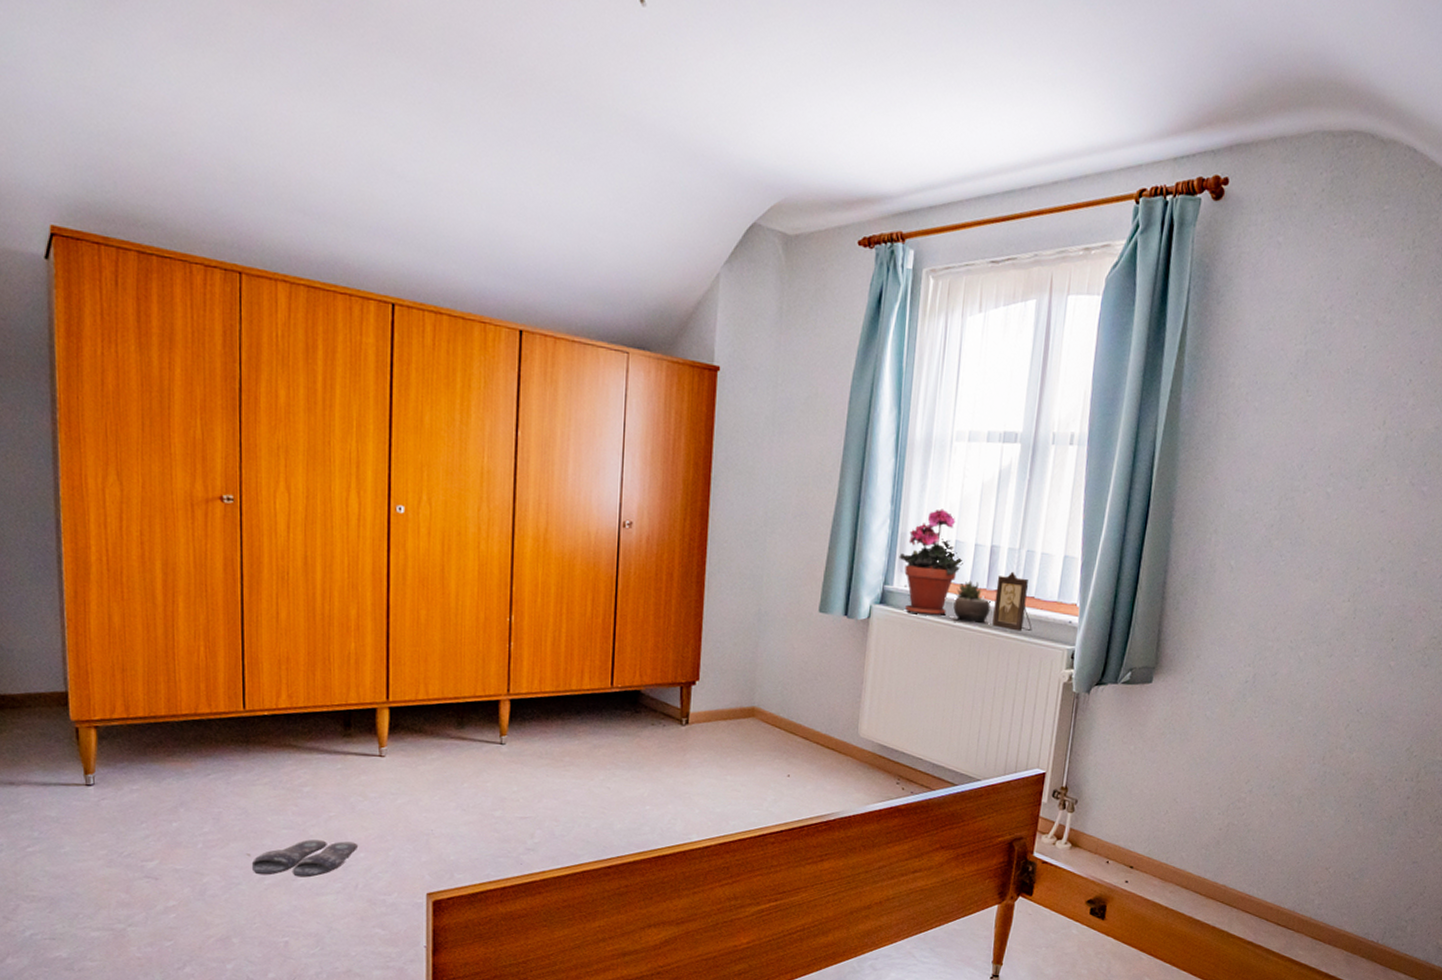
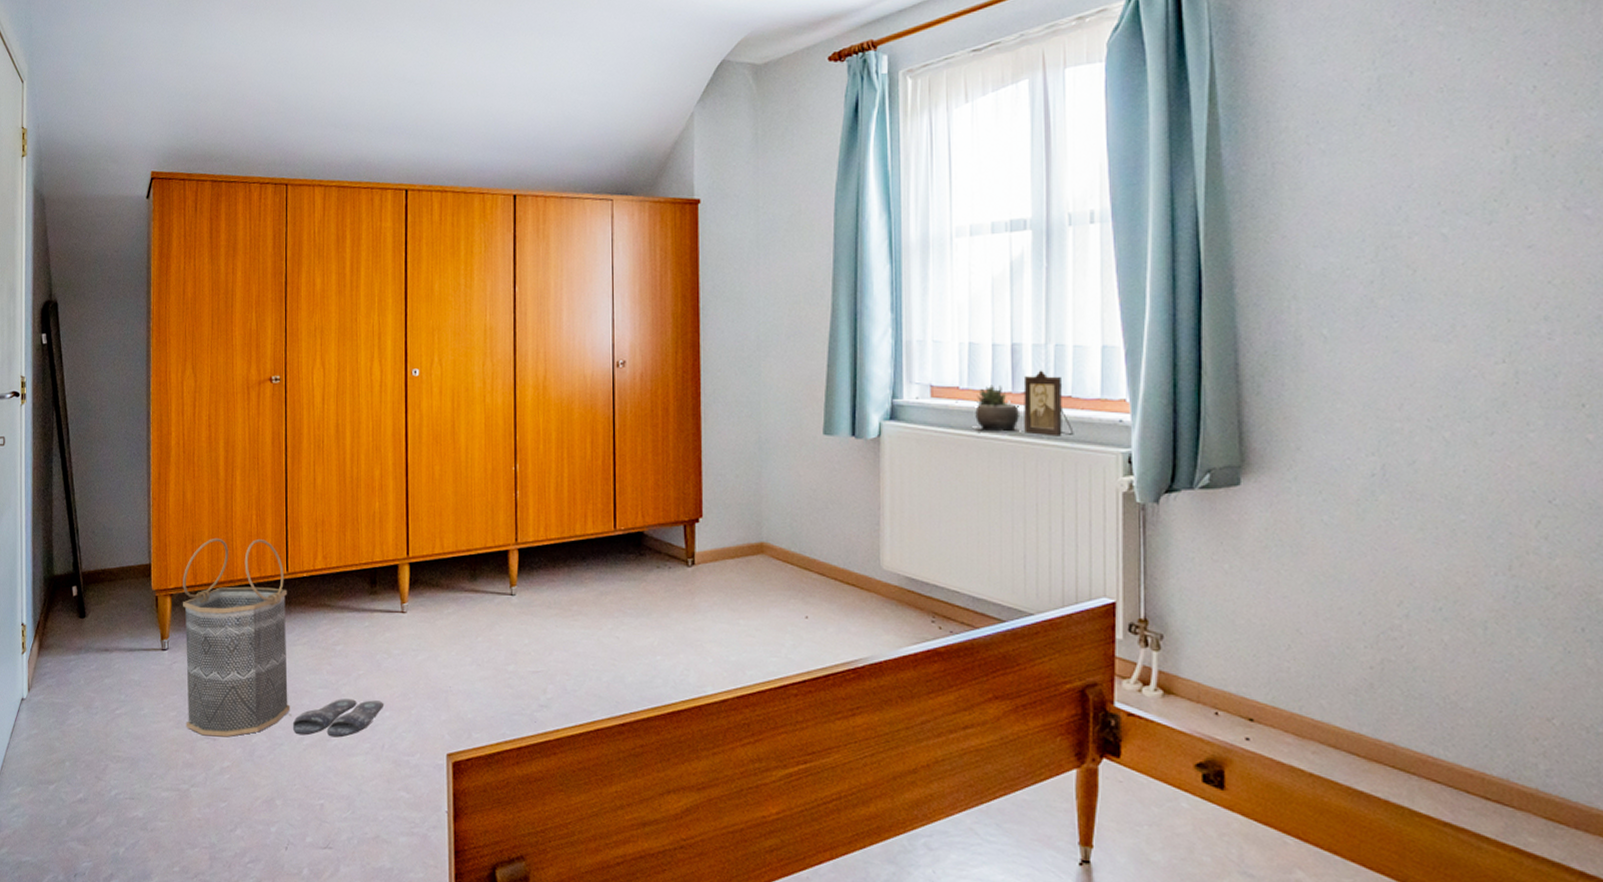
basket: none [111,668,249,877] -> present [183,537,291,737]
potted plant: present [899,509,963,617] -> none [906,310,981,428]

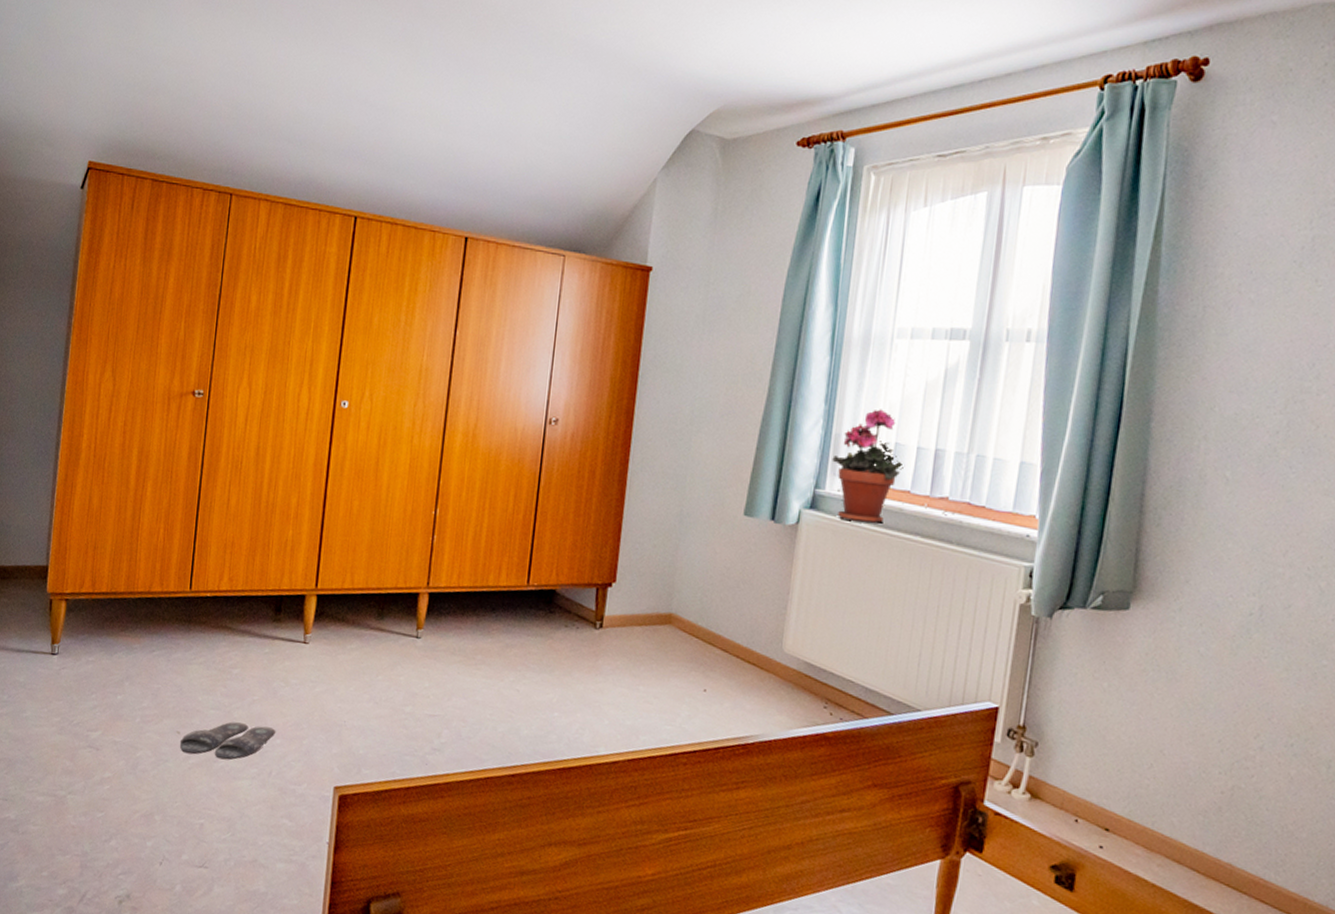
basket: present [183,537,291,737] -> none [69,547,189,748]
potted plant: none [906,310,981,428] -> present [832,409,903,525]
succulent plant: present [972,384,1021,432] -> none [887,486,934,535]
photo frame: present [1023,370,1074,437] -> none [936,478,983,544]

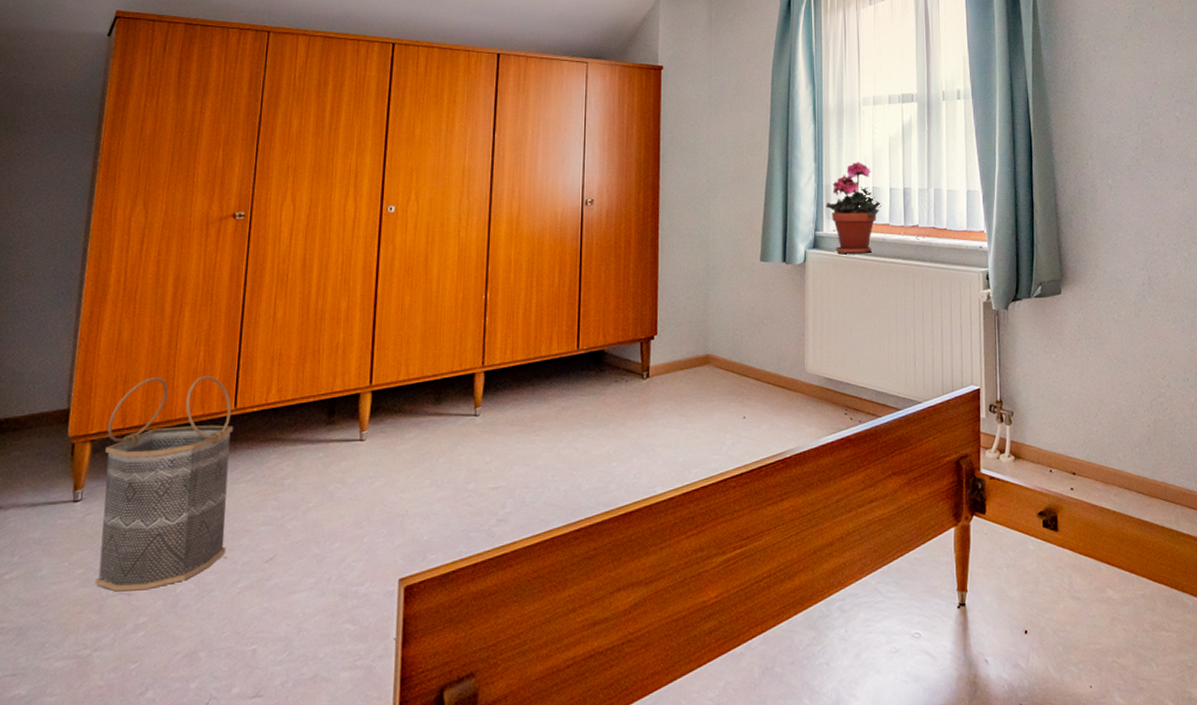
basket: none [69,547,189,748] -> present [95,376,234,592]
slippers: present [179,721,275,760] -> none [227,532,333,578]

